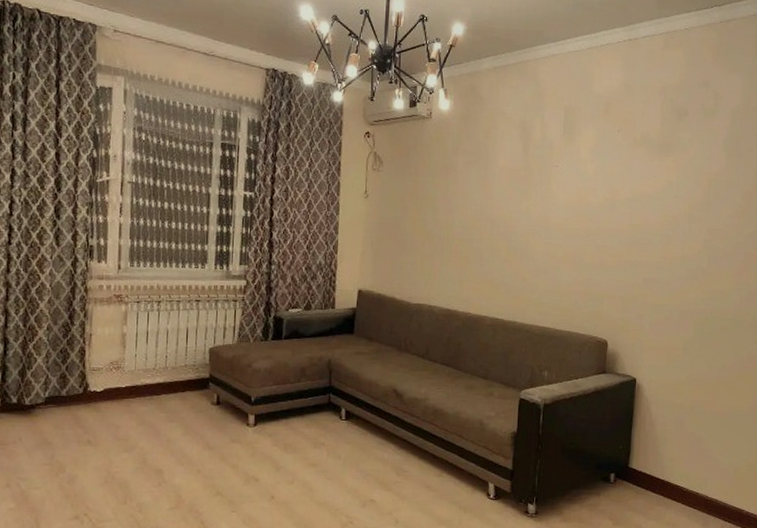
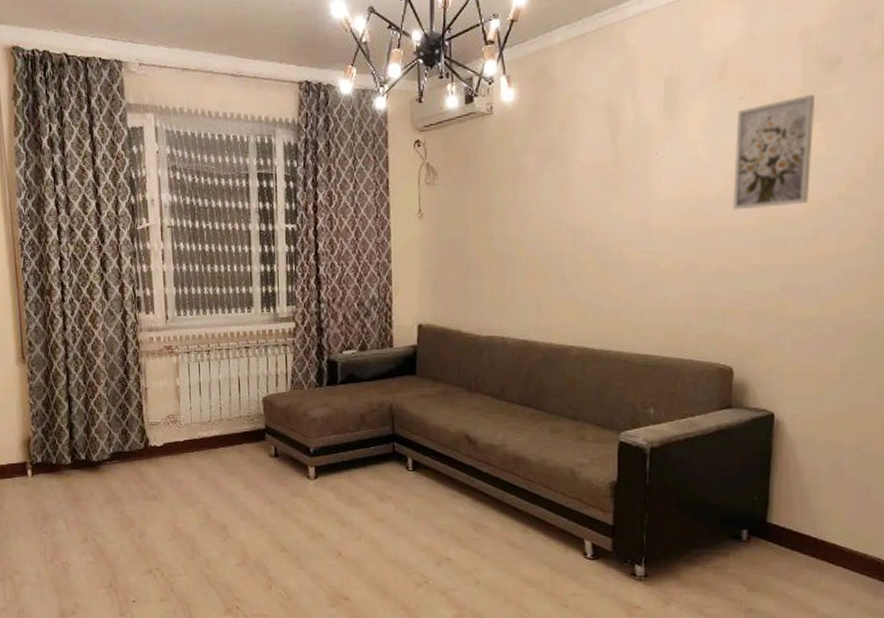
wall art: none [611,134,669,217] -> present [733,94,815,211]

